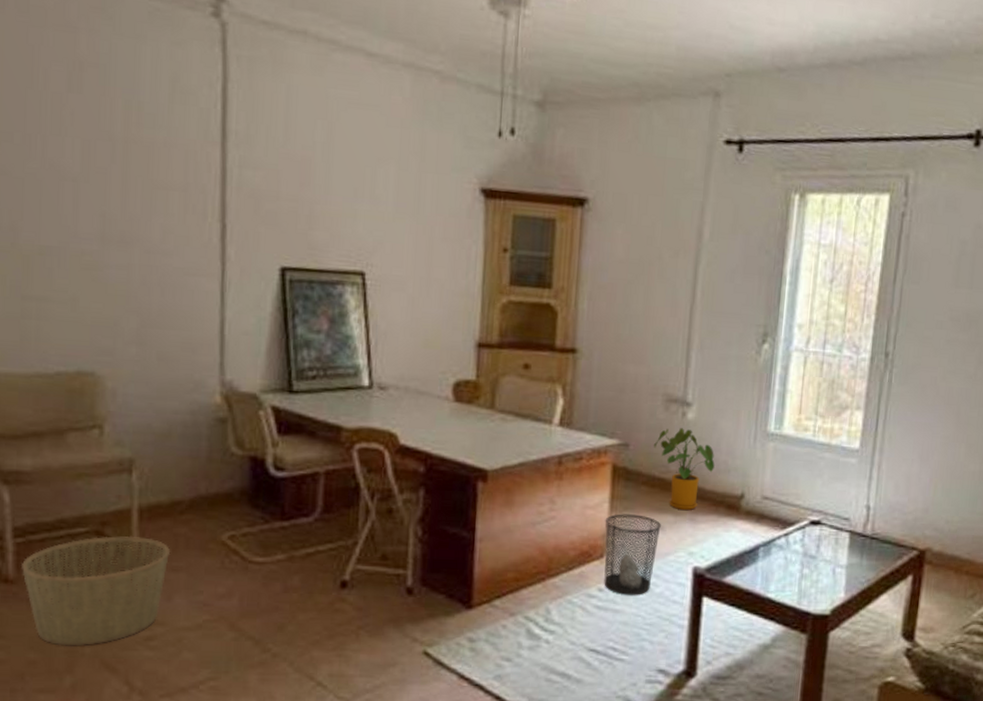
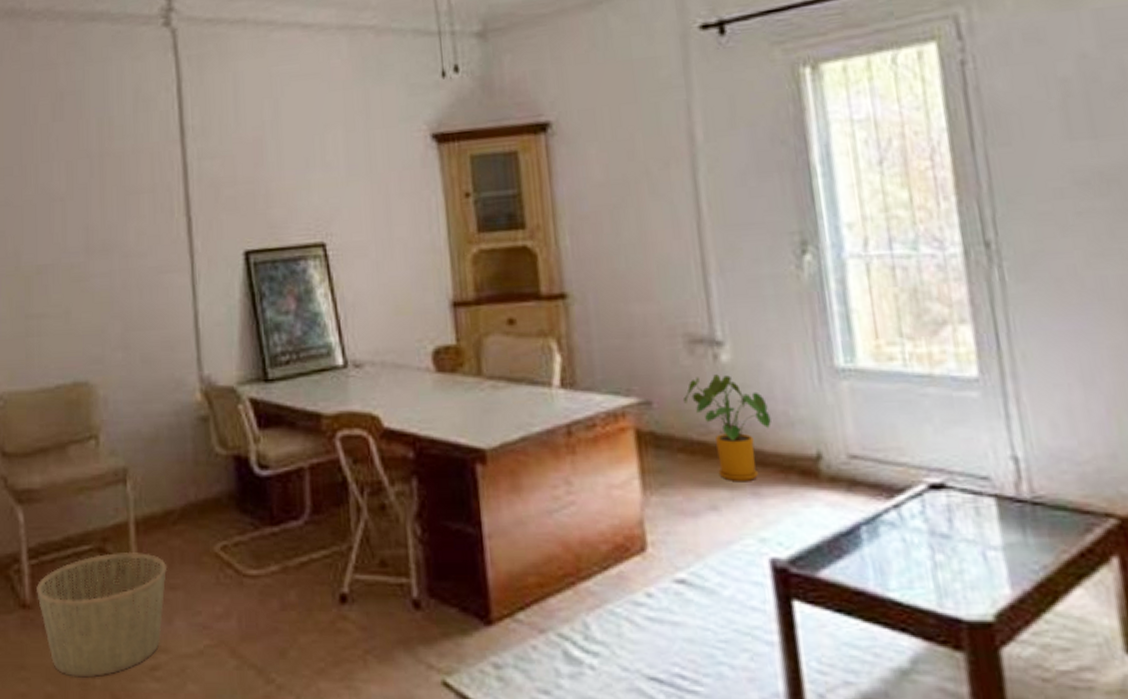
waste bin: present [604,514,661,595] -> none [638,492,716,601]

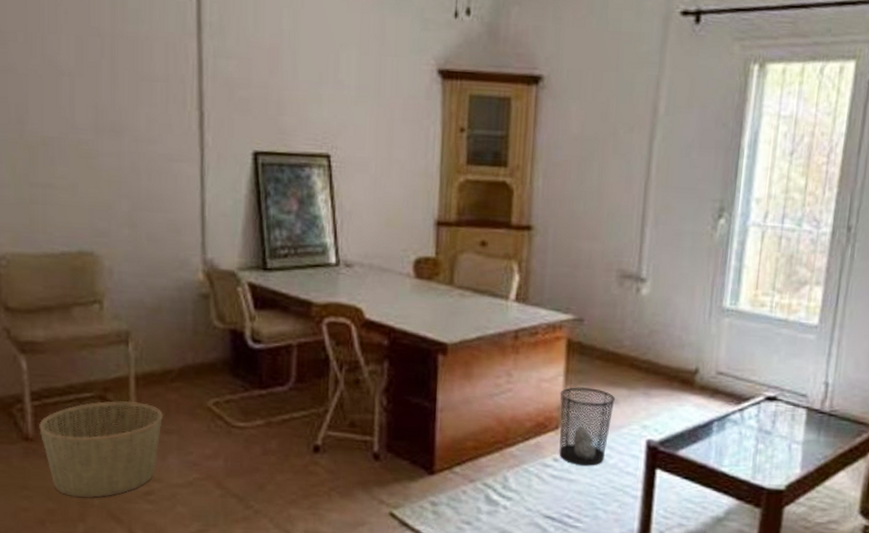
waste bin: none [638,492,716,601] -> present [559,387,615,466]
house plant: present [682,374,771,481] -> none [607,303,669,384]

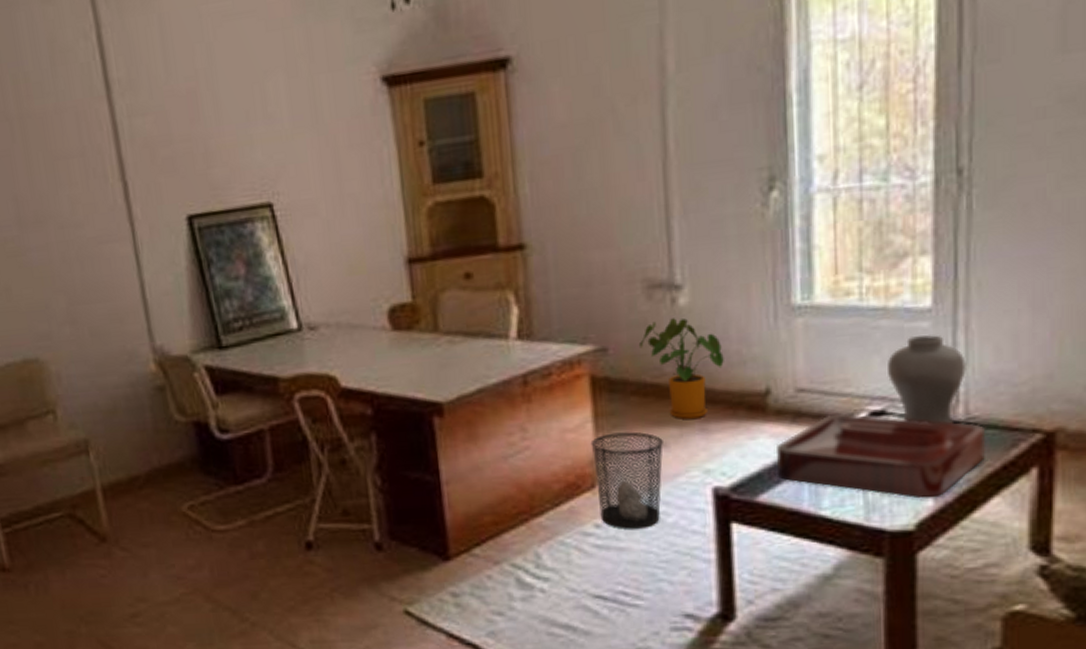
basket: present [39,400,164,498] -> none [13,515,139,628]
house plant: none [607,303,669,384] -> present [638,318,724,419]
decorative tray: none [694,394,842,467] -> present [775,413,986,499]
vase: none [781,345,836,413] -> present [886,335,966,424]

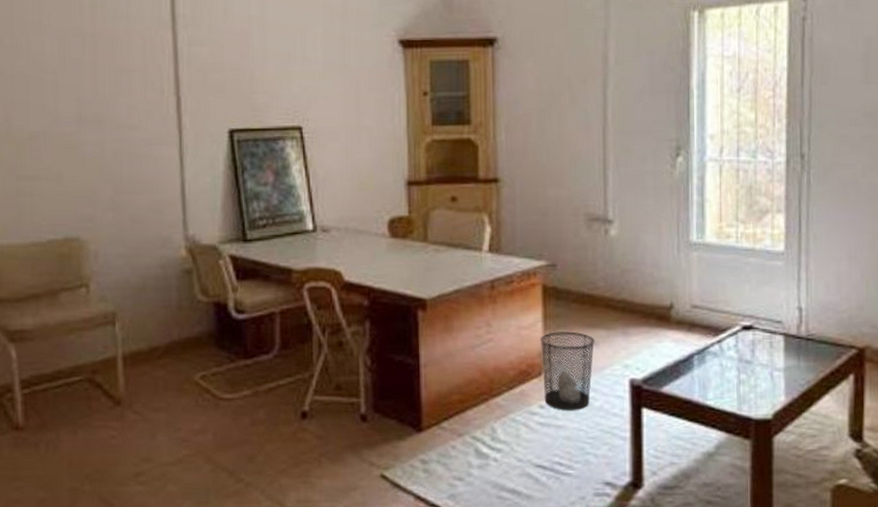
house plant: present [638,318,724,419] -> none [579,245,641,324]
decorative tray: present [775,413,986,499] -> none [676,326,820,394]
vase: present [886,335,966,424] -> none [754,272,807,339]

